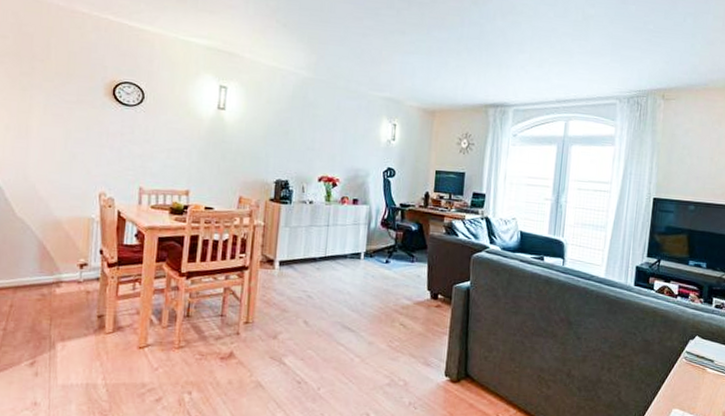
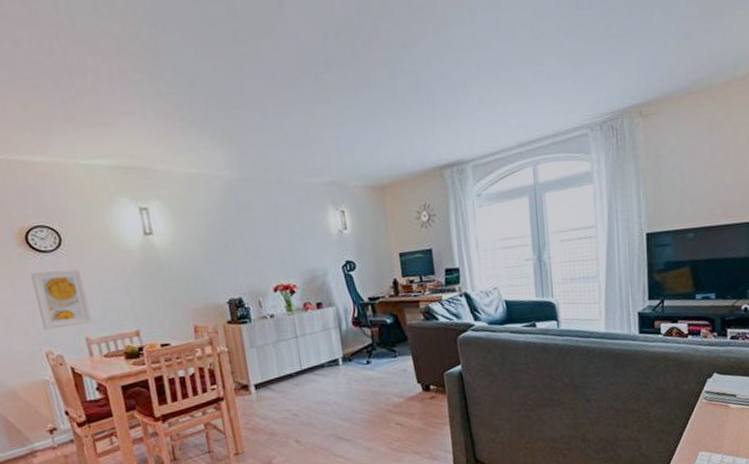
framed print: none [103,120,154,175] -> present [31,268,93,330]

